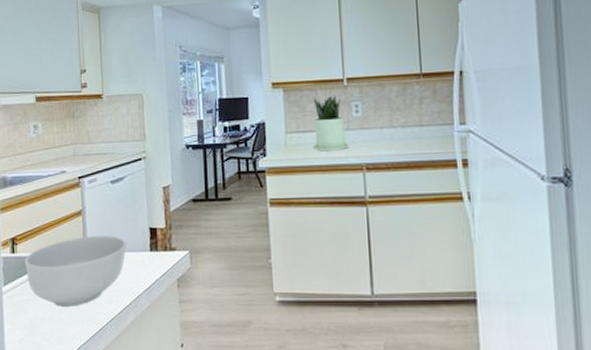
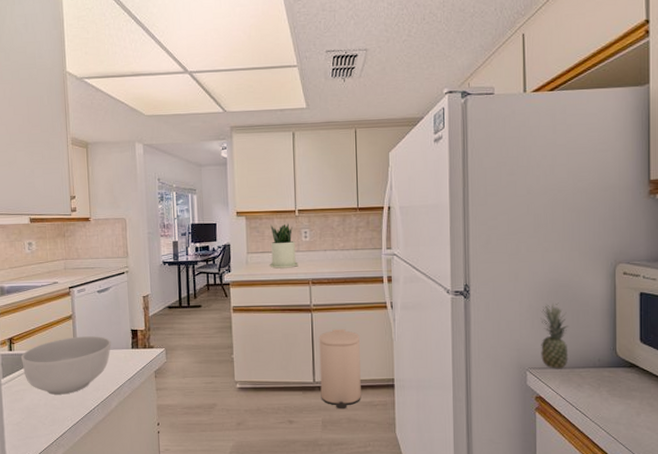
pedal bin: none [376,226,434,331] -> present [319,328,361,409]

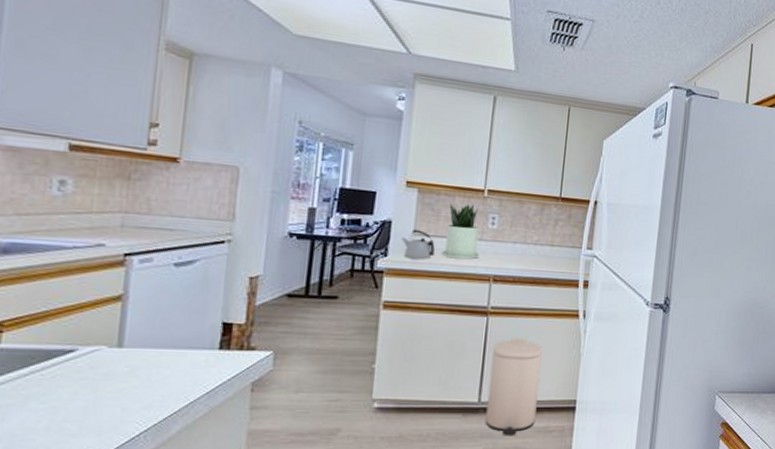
bowl: present [20,336,112,395] -> none [11,327,187,414]
kettle: none [238,249,264,273] -> present [401,229,435,260]
fruit: present [540,303,569,369] -> none [731,324,761,394]

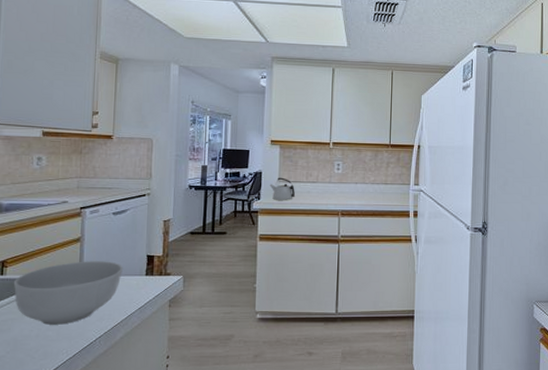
bowl: none [11,327,187,414] -> present [13,261,124,325]
planter: present [442,203,480,260] -> none [300,154,329,199]
pedal bin: present [485,337,542,436] -> none [342,260,384,341]

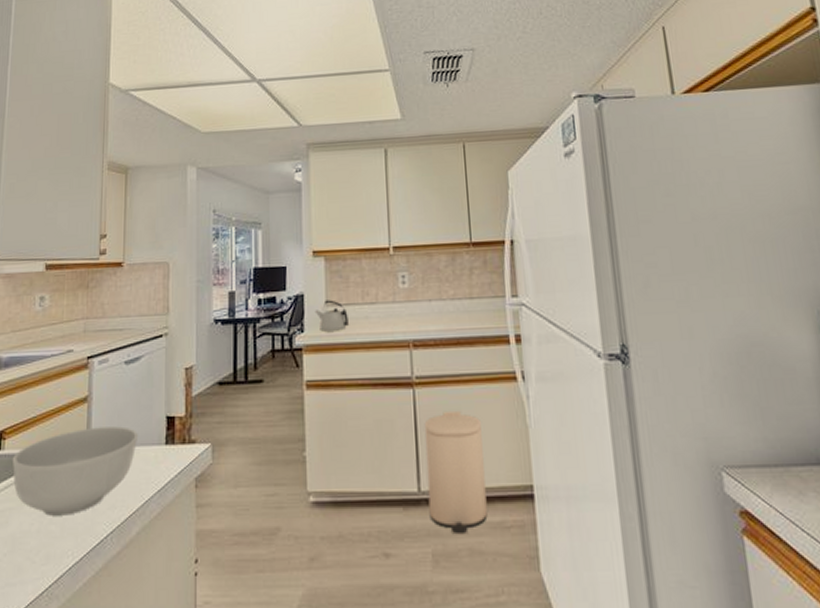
pedal bin: none [342,260,384,341] -> present [424,410,488,535]

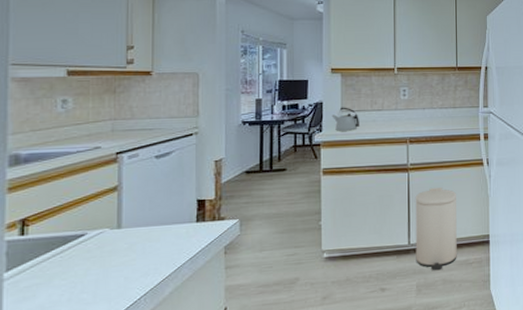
bowl: present [12,426,139,516] -> none [37,209,171,287]

